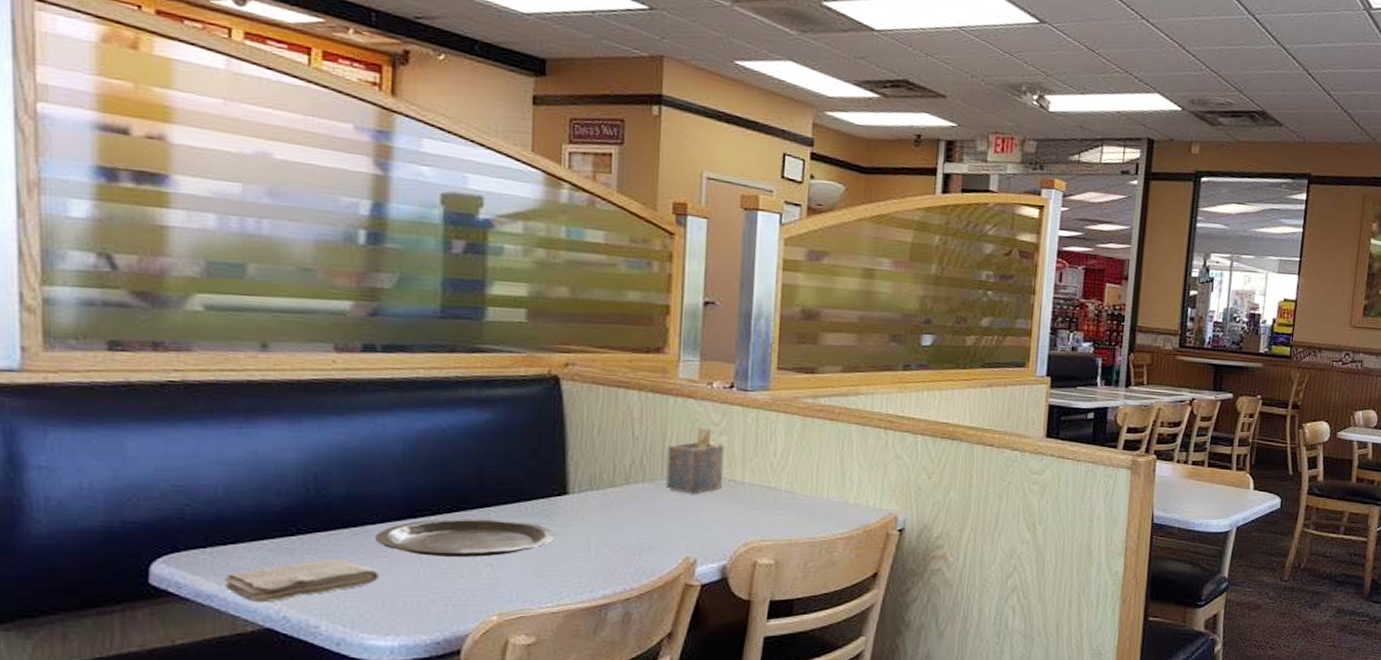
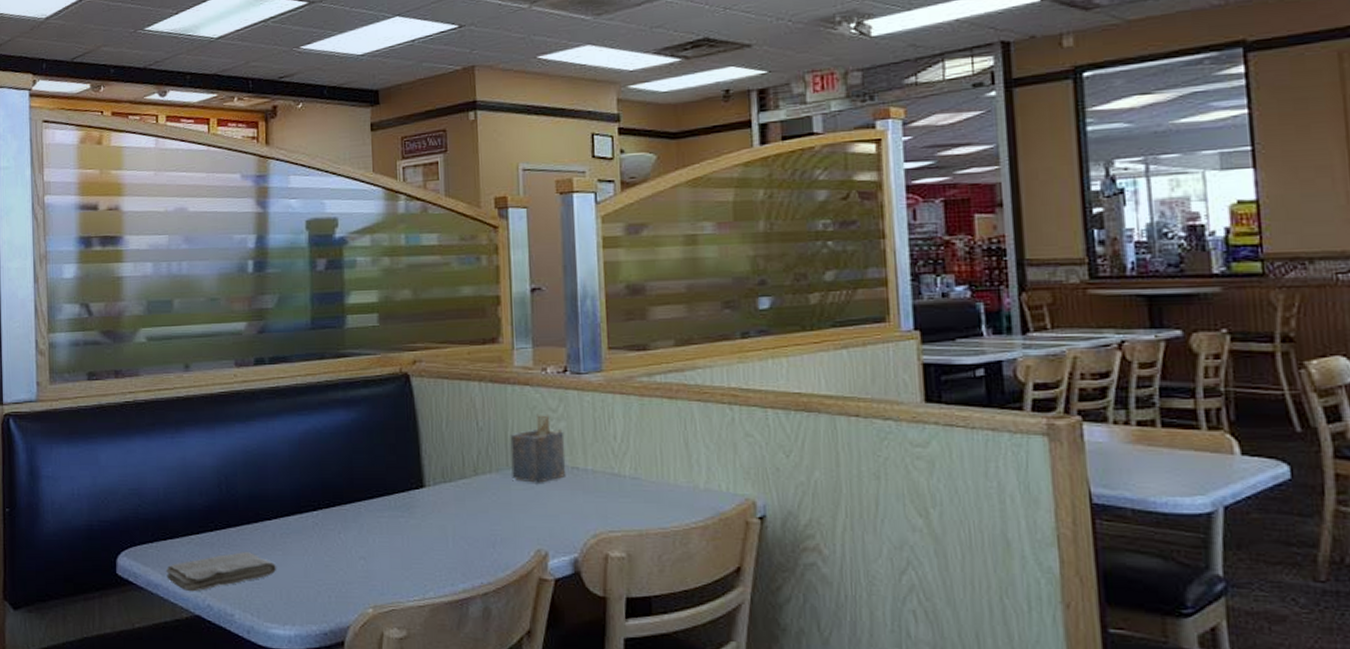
plate: present [375,518,555,557] -> none [272,513,416,550]

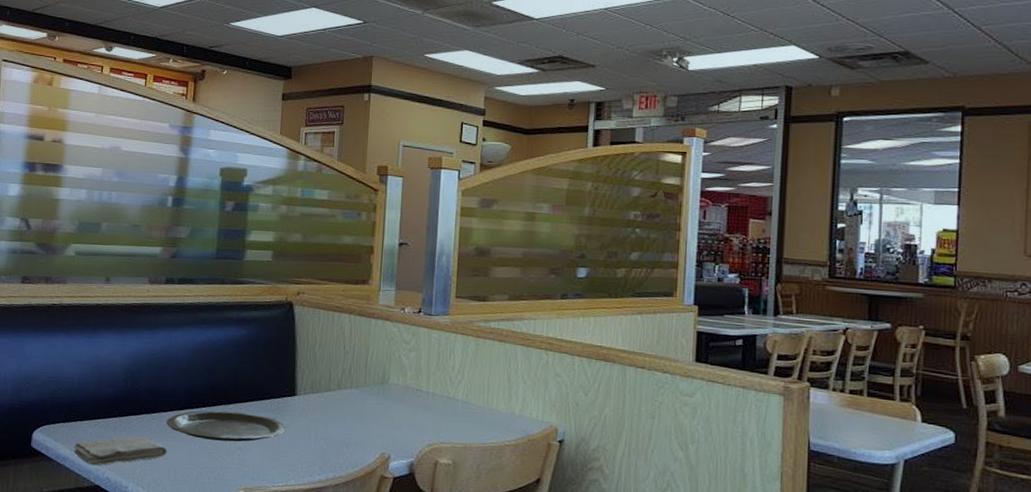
plate: none [272,513,416,550] -> present [166,410,286,442]
napkin holder: present [510,413,566,483] -> none [368,344,414,400]

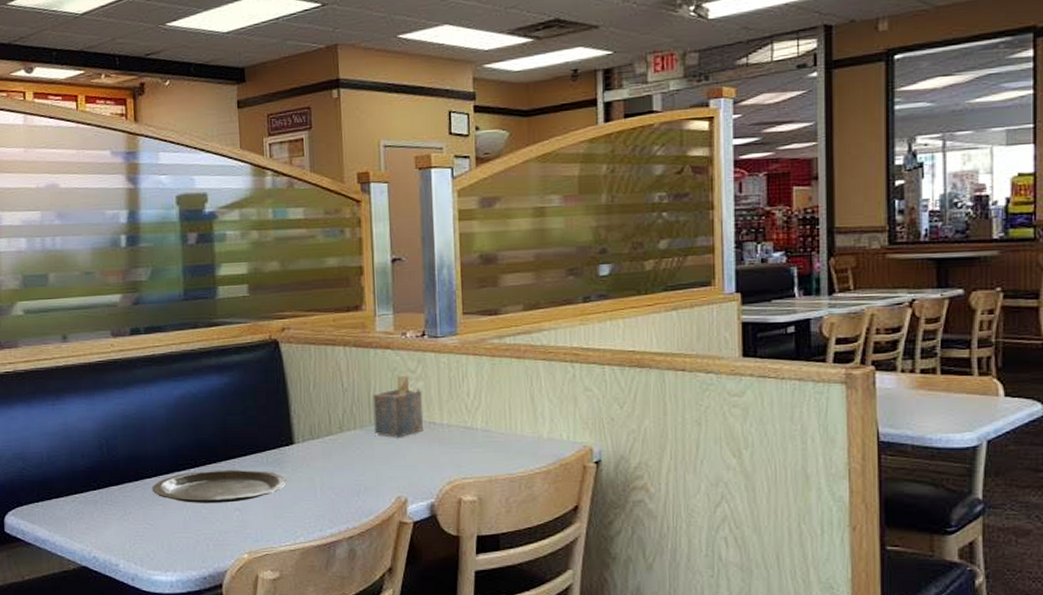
washcloth: present [73,436,168,466] -> none [52,508,158,546]
napkin holder: none [368,344,414,400] -> present [373,374,424,437]

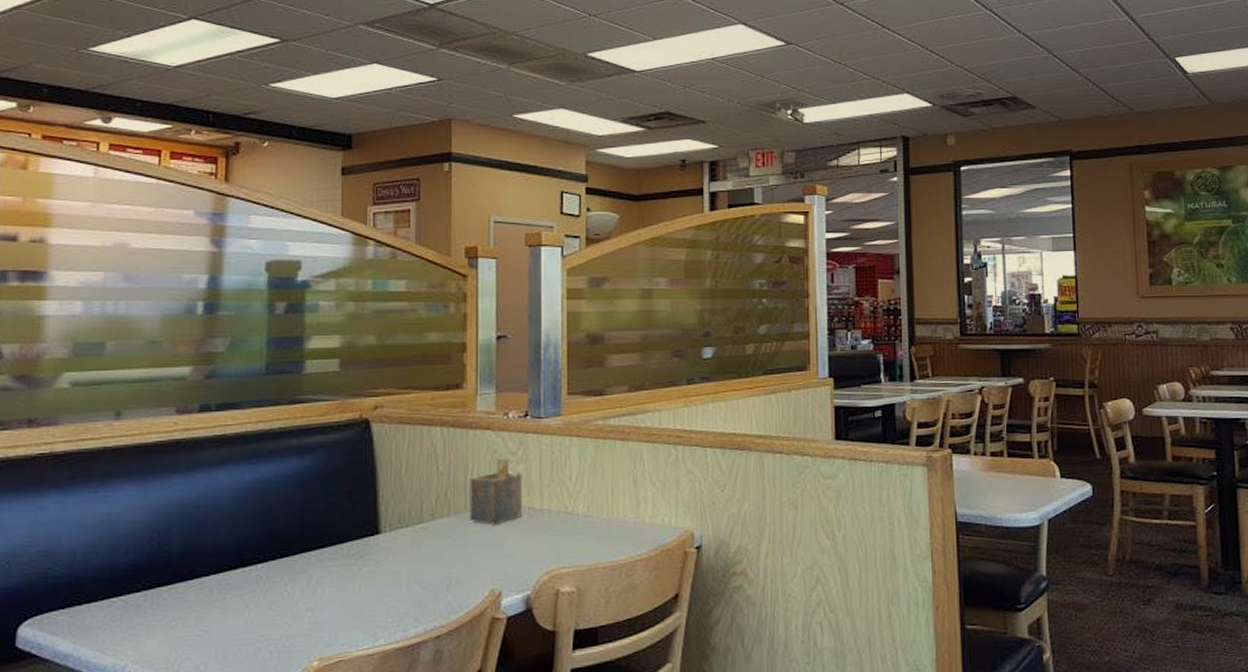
plate: present [152,469,287,503] -> none [209,563,369,604]

